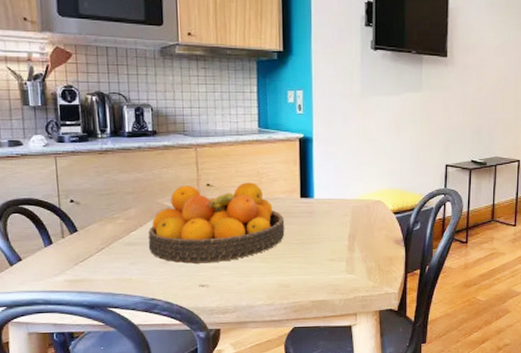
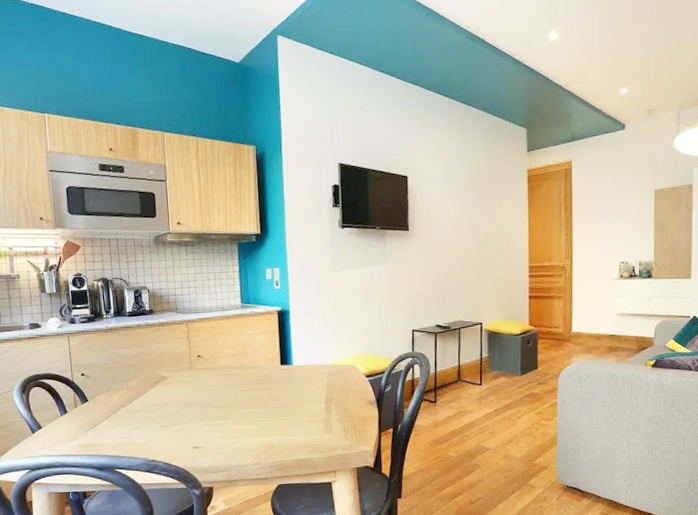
fruit bowl: present [148,182,285,264] -> none [148,352,268,428]

